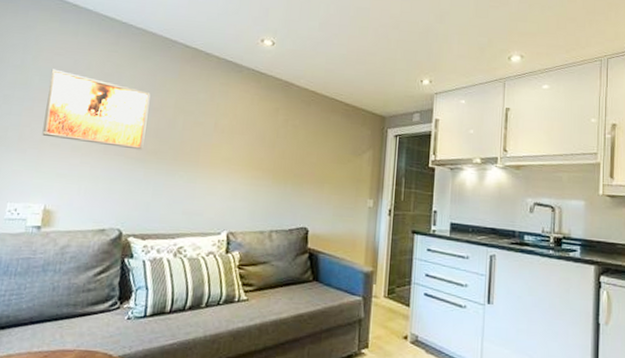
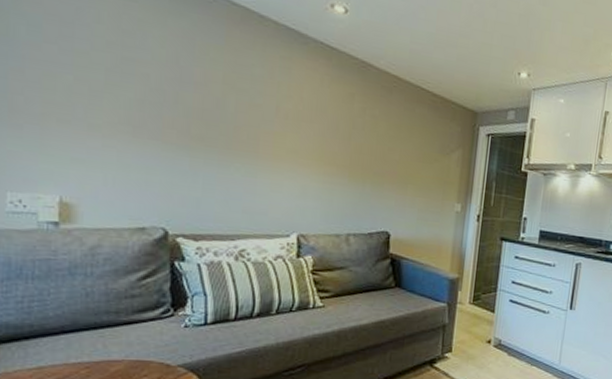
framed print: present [42,69,151,150] -> none [42,17,189,135]

